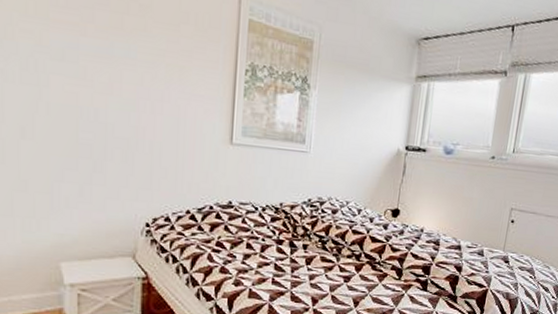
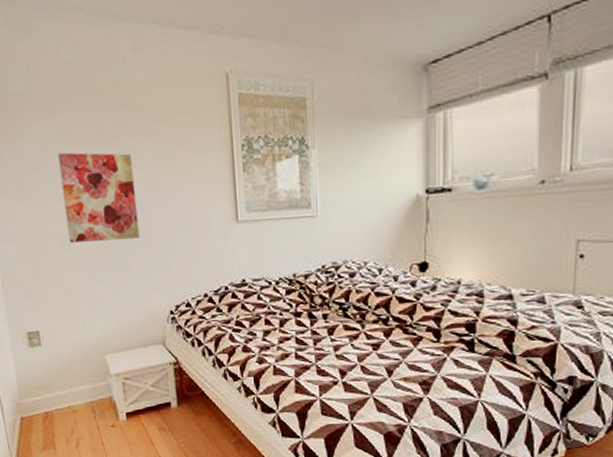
wall art: none [30,29,123,142] -> present [58,152,140,243]

